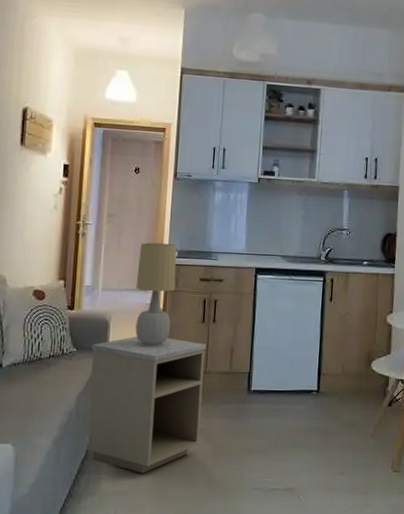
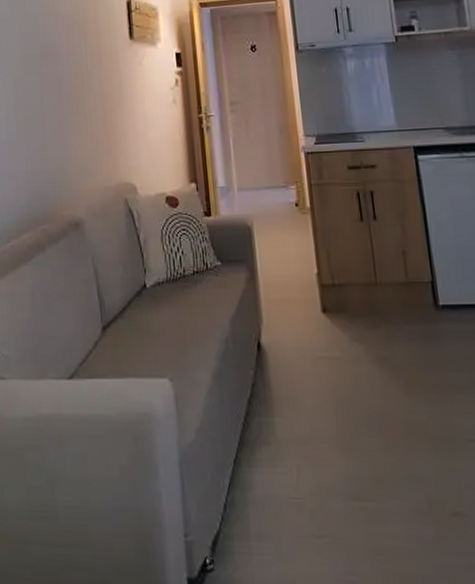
nightstand: present [86,337,207,473] -> none [237,242,386,417]
table lamp: present [135,242,177,347] -> none [271,127,324,255]

